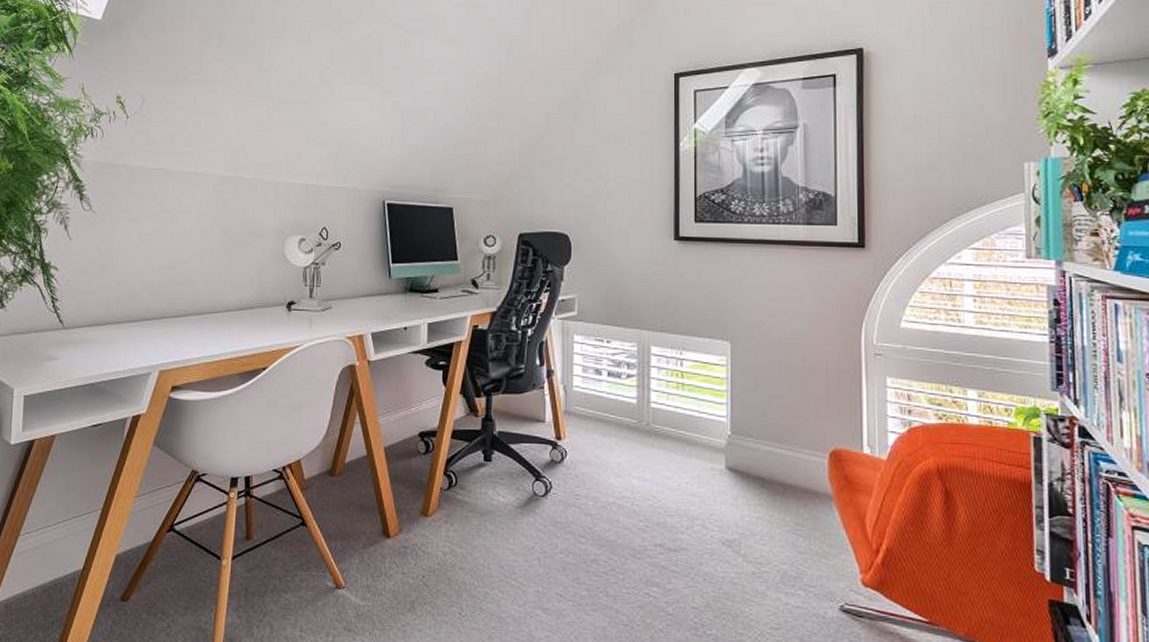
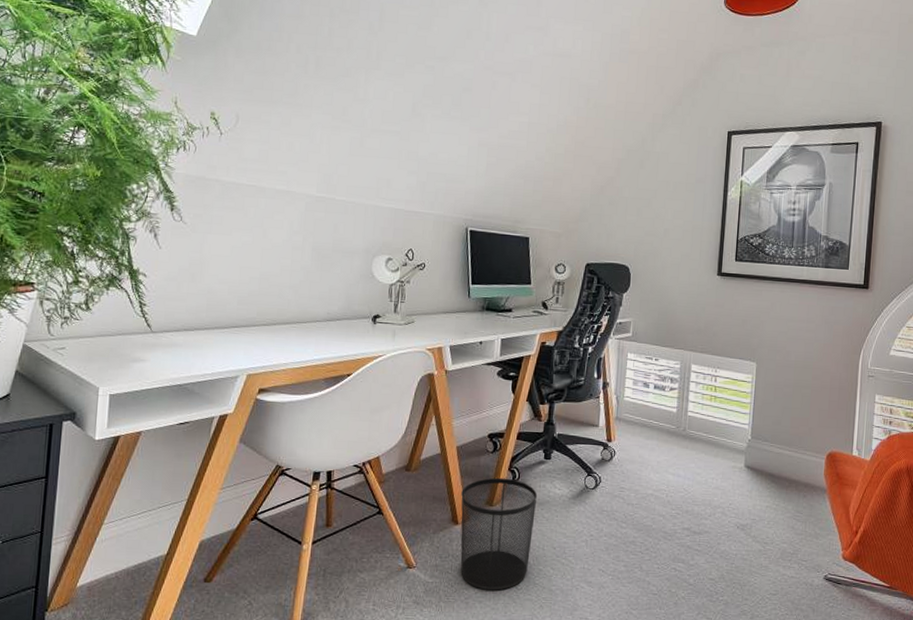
waste bin: none [392,483,479,618] -> present [460,477,538,592]

